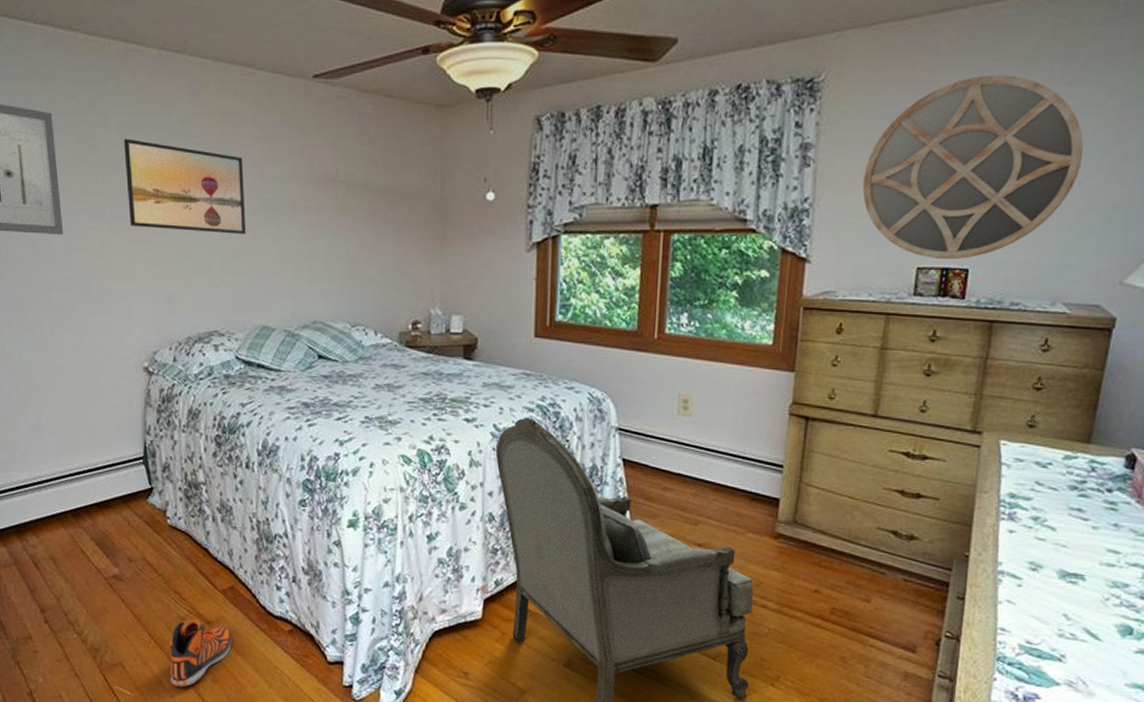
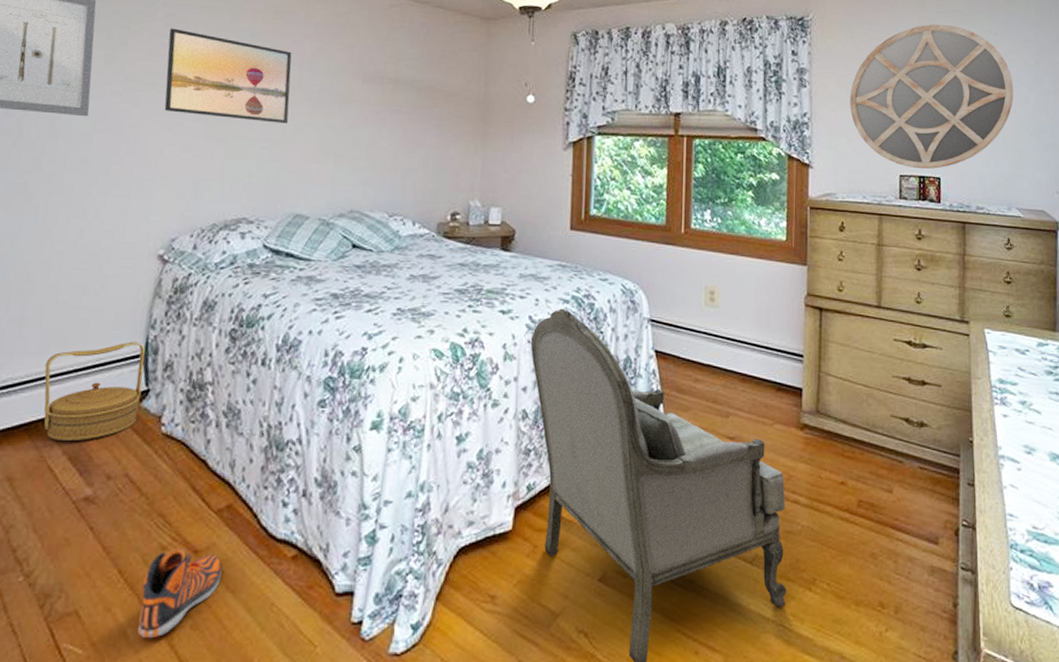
basket: none [64,445,146,530] -> present [43,341,146,442]

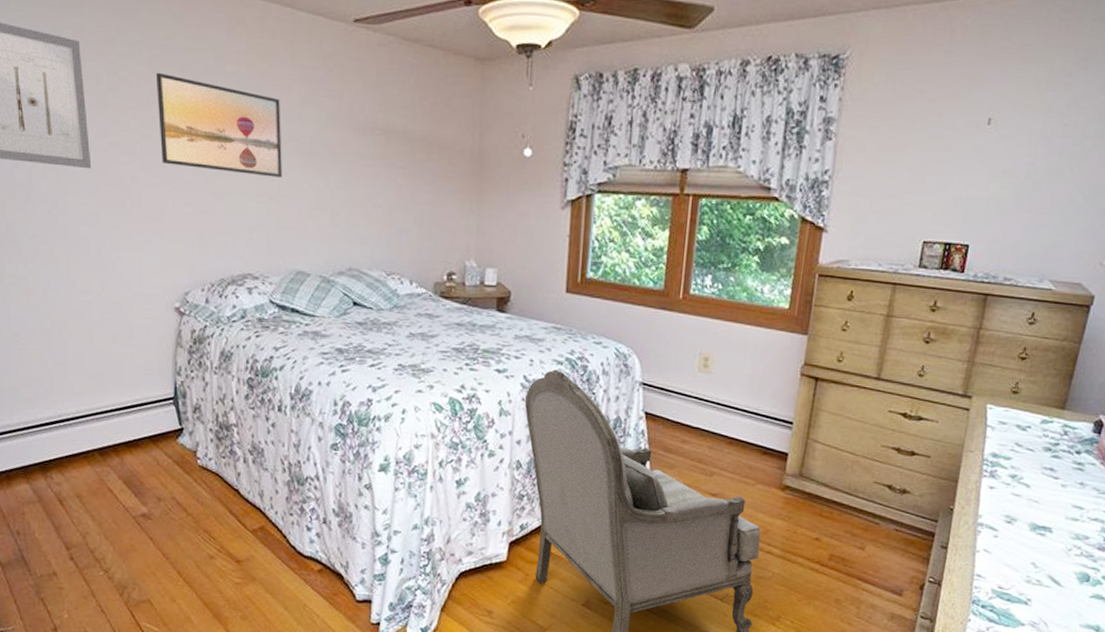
basket: present [43,341,146,442] -> none [91,385,176,469]
sneaker: present [138,547,222,639] -> none [198,557,261,624]
home mirror: present [850,24,1014,170] -> none [878,62,1077,236]

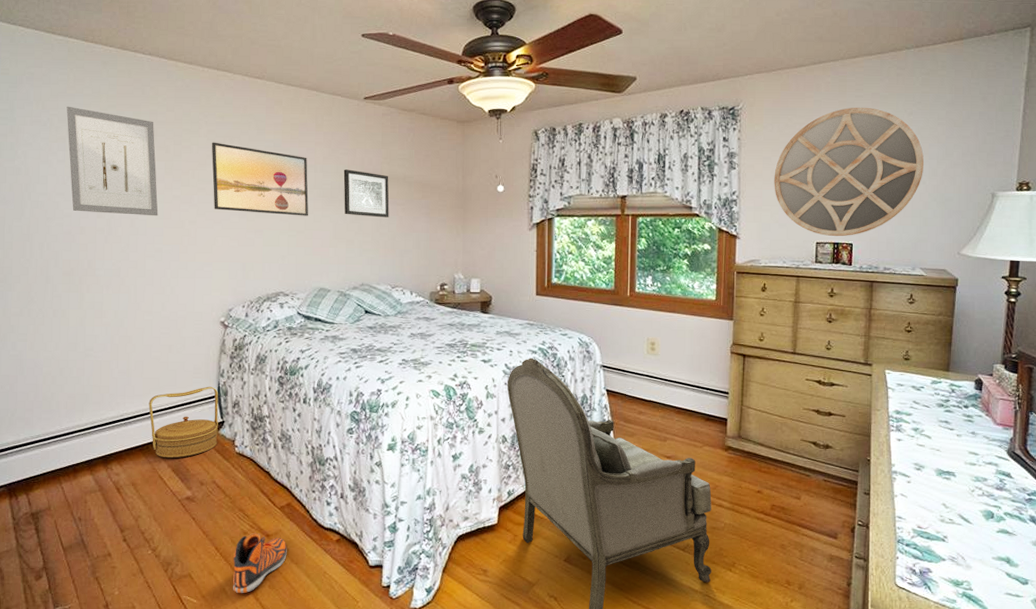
basket: none [91,385,176,469] -> present [148,386,219,458]
sneaker: none [198,557,261,624] -> present [232,532,287,594]
wall art: none [326,117,385,185] -> present [343,169,389,218]
home mirror: none [878,62,1077,236] -> present [774,107,924,237]

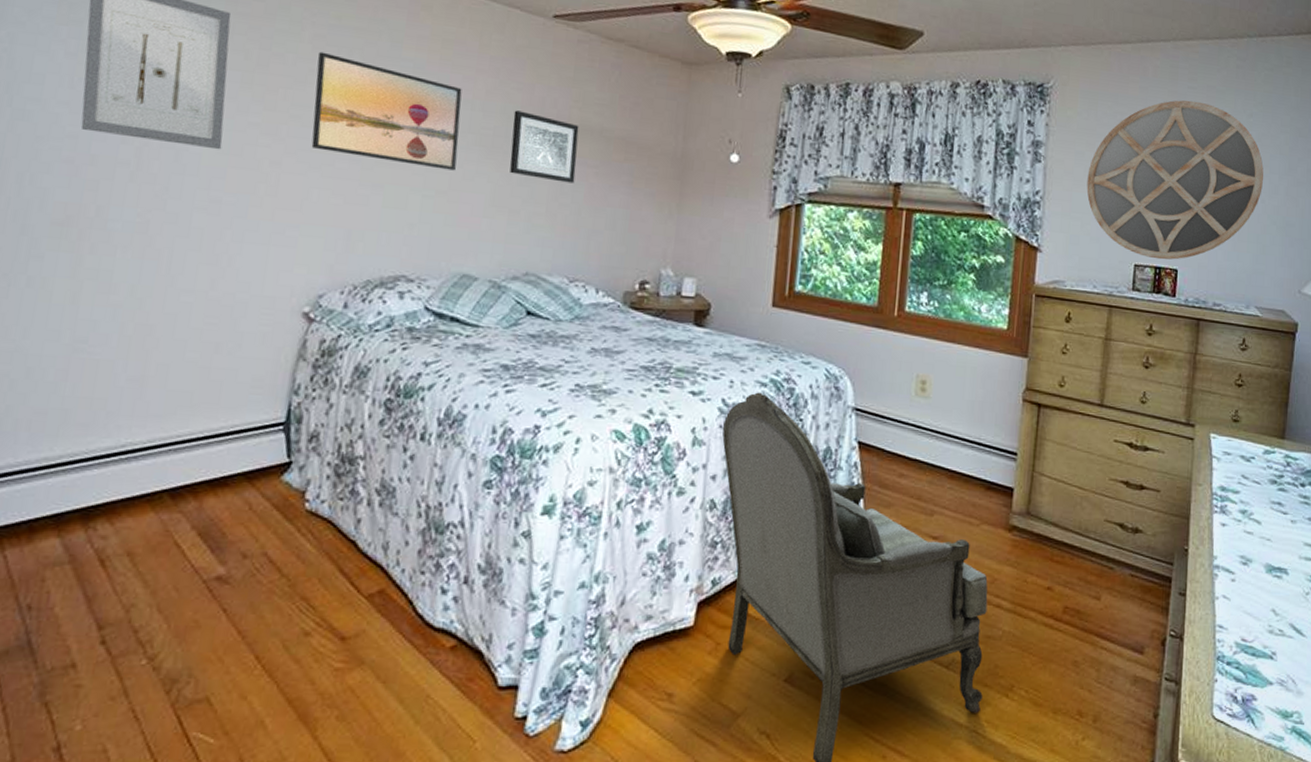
basket: present [148,386,219,458] -> none [169,407,288,516]
sneaker: present [232,532,287,594] -> none [277,633,372,729]

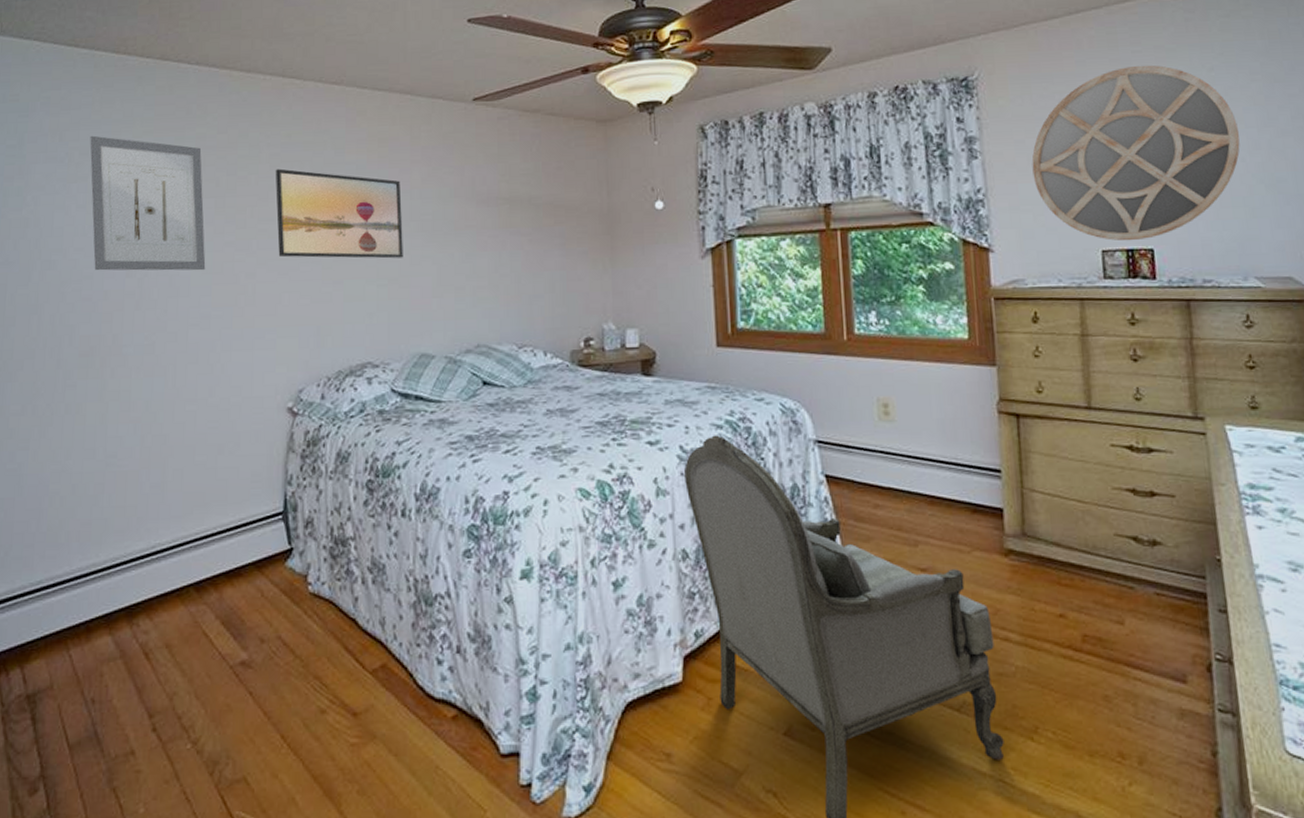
wall art: present [510,110,579,184] -> none [448,192,511,254]

